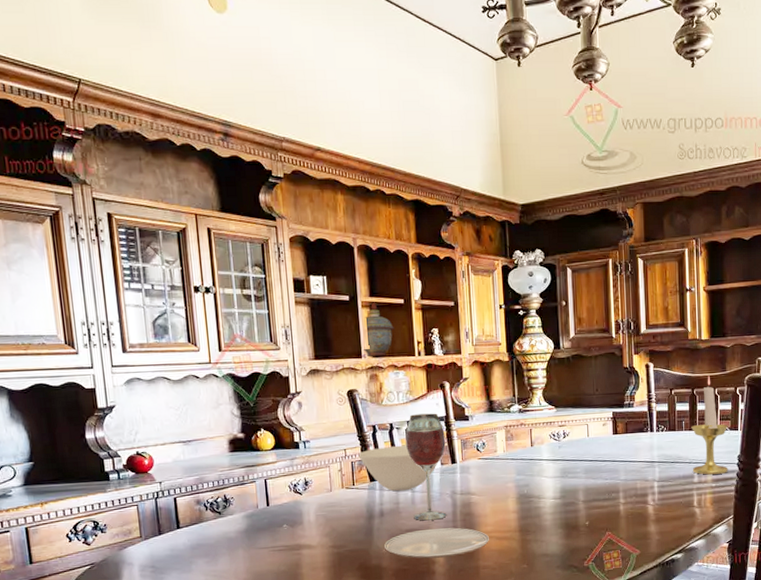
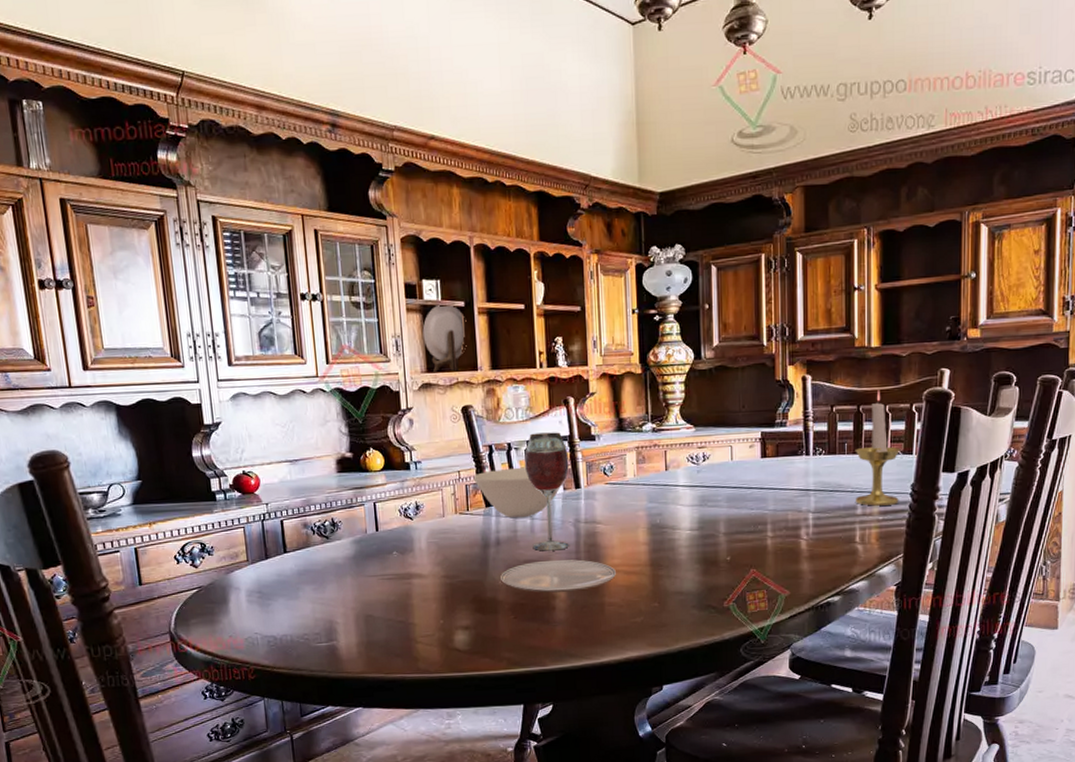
decorative plate: none [310,297,352,360] -> present [422,303,467,373]
decorative jar: present [361,302,394,358] -> none [477,308,514,370]

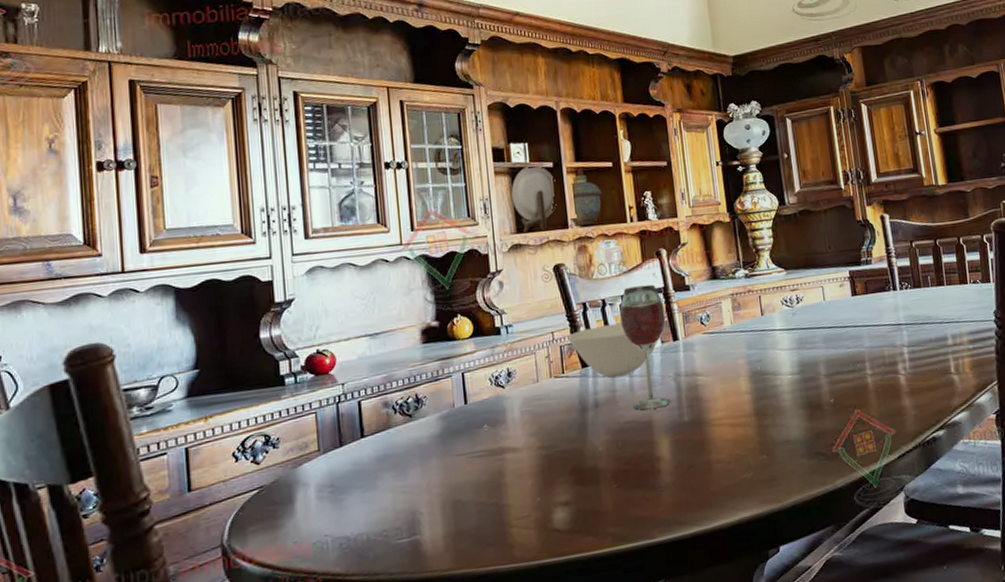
decorative jar: none [477,308,514,370] -> present [567,167,603,228]
plate: present [499,559,617,593] -> none [599,415,722,456]
candlestick: present [855,390,901,506] -> none [937,224,985,336]

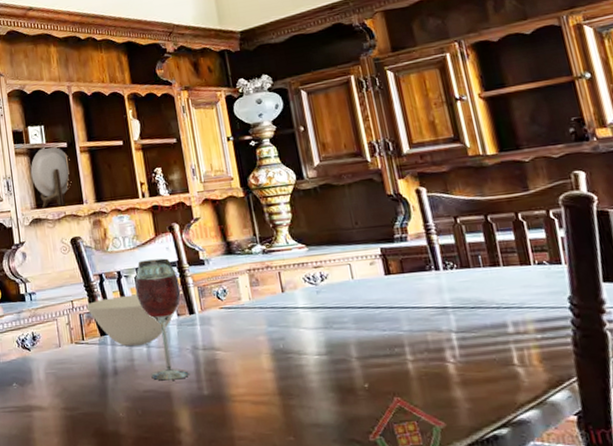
decorative jar: present [567,167,603,228] -> none [82,146,115,203]

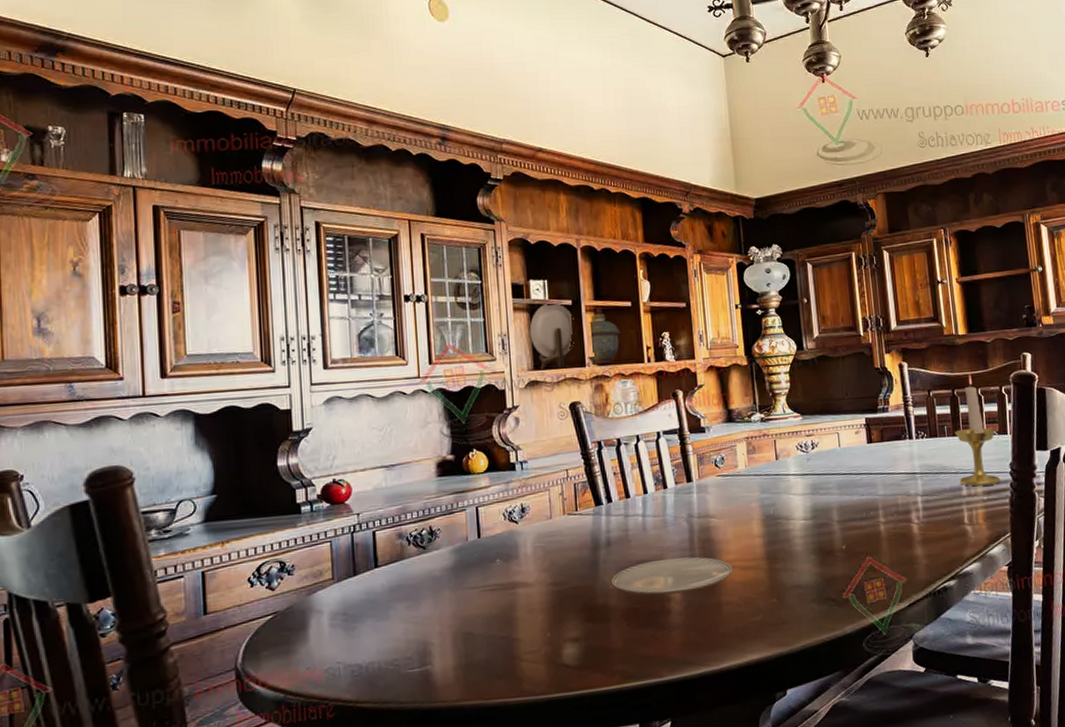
decorative jar: none [82,146,115,203] -> present [585,305,621,366]
bowl: present [86,294,174,347] -> none [582,462,672,516]
plate: none [120,389,244,426] -> present [611,557,733,595]
wineglass: present [134,258,189,381] -> none [634,425,683,550]
candlestick: none [491,198,558,323] -> present [954,374,1001,487]

